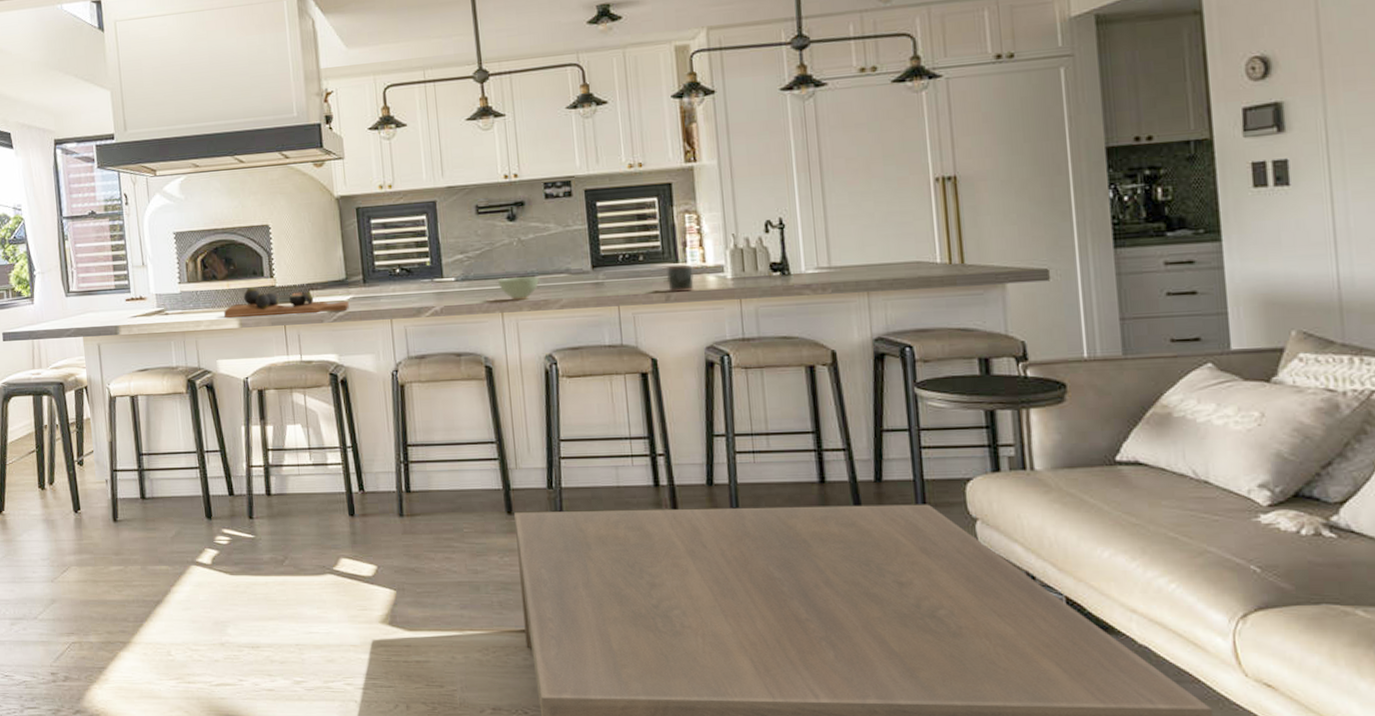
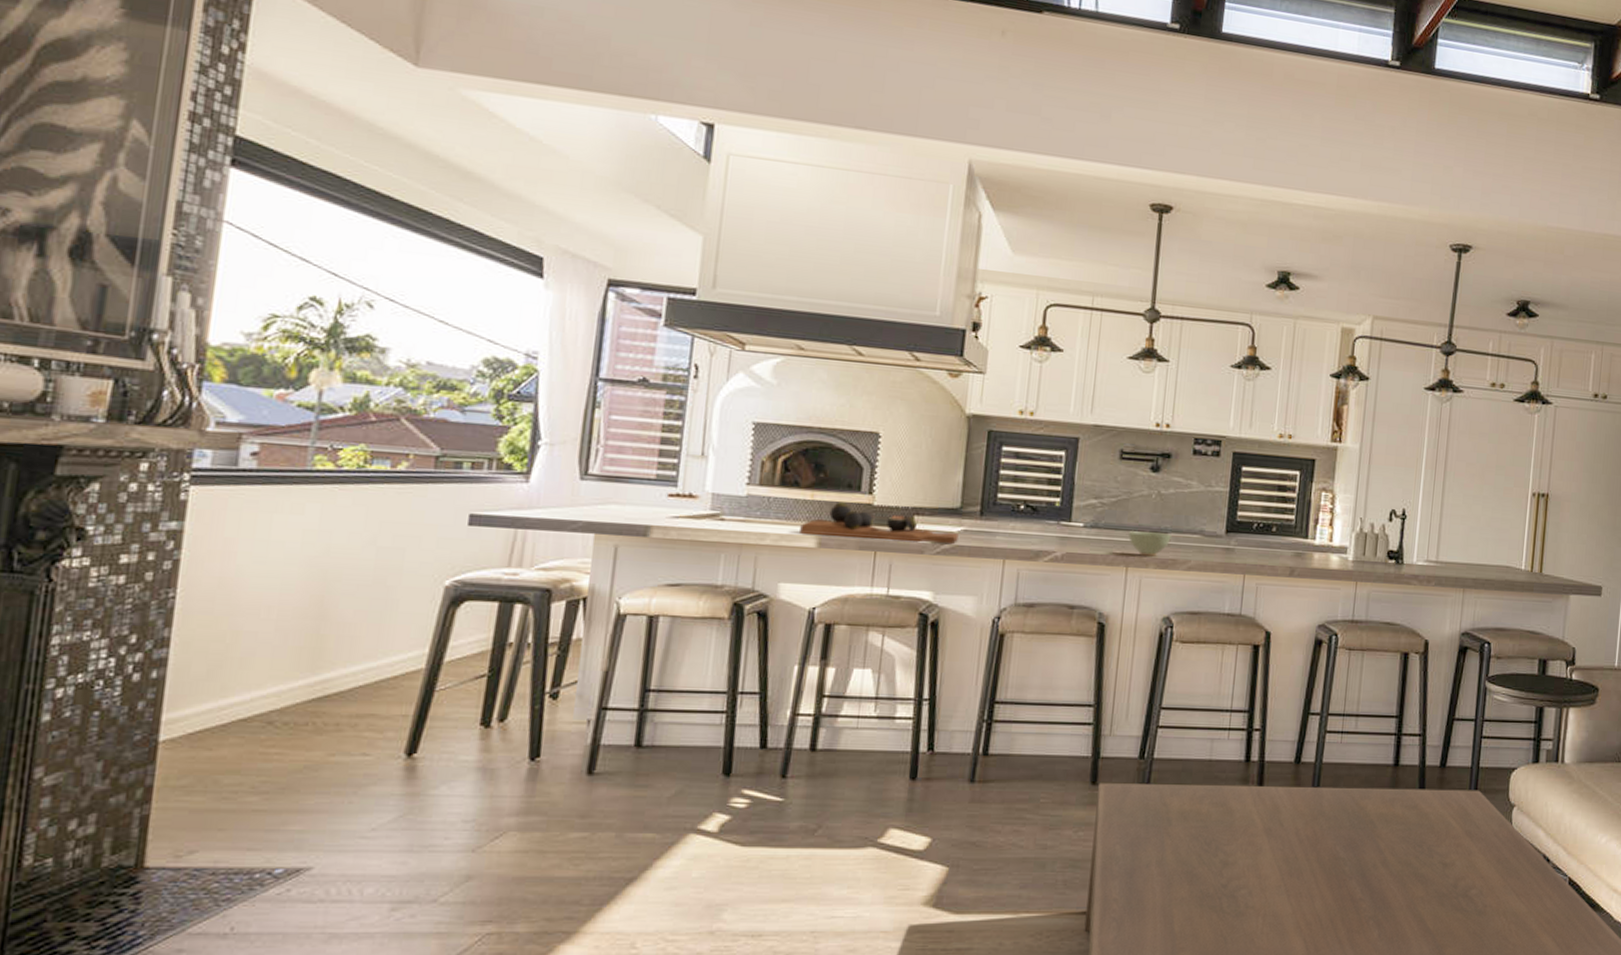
mug: present [666,264,694,292] -> none [1294,540,1320,568]

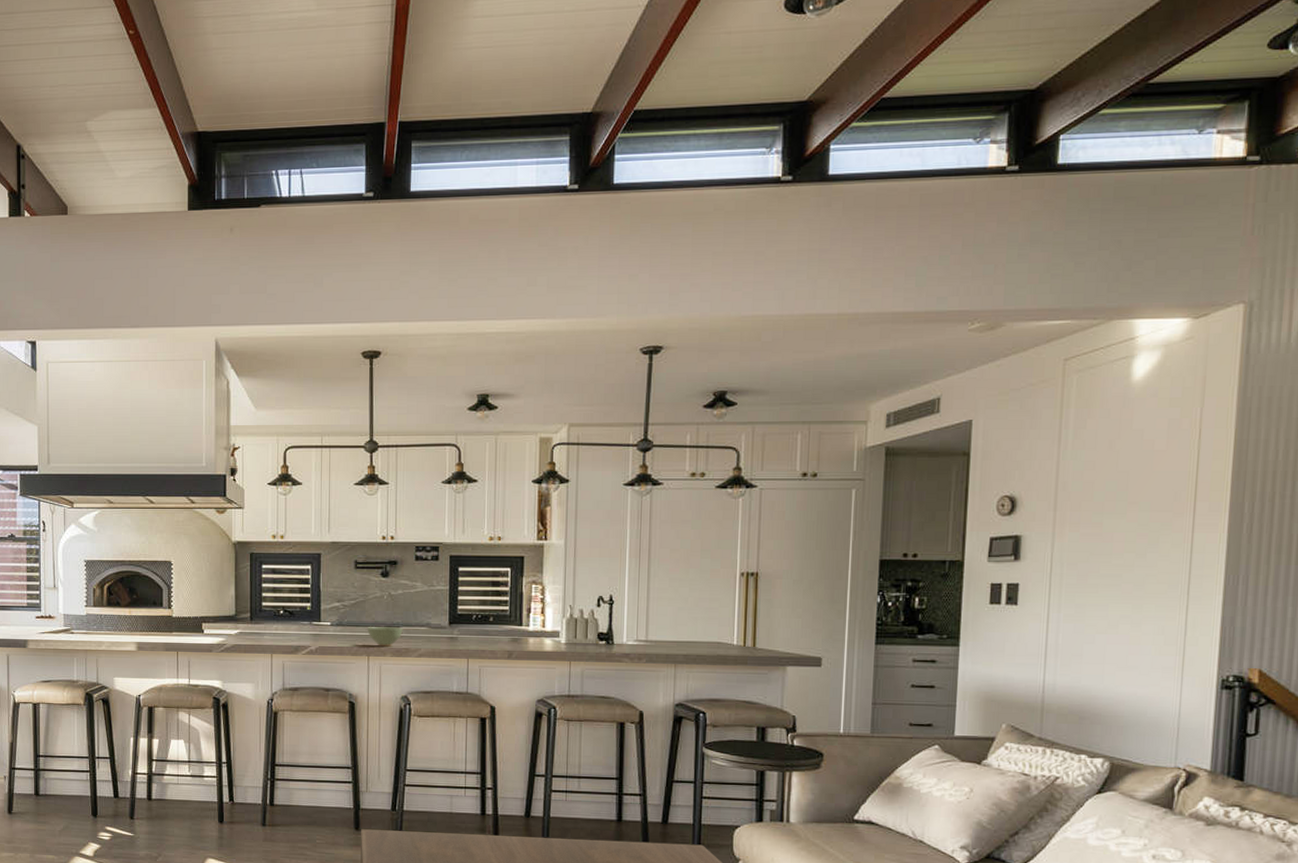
decorative tray: present [800,502,959,545] -> none [124,615,236,644]

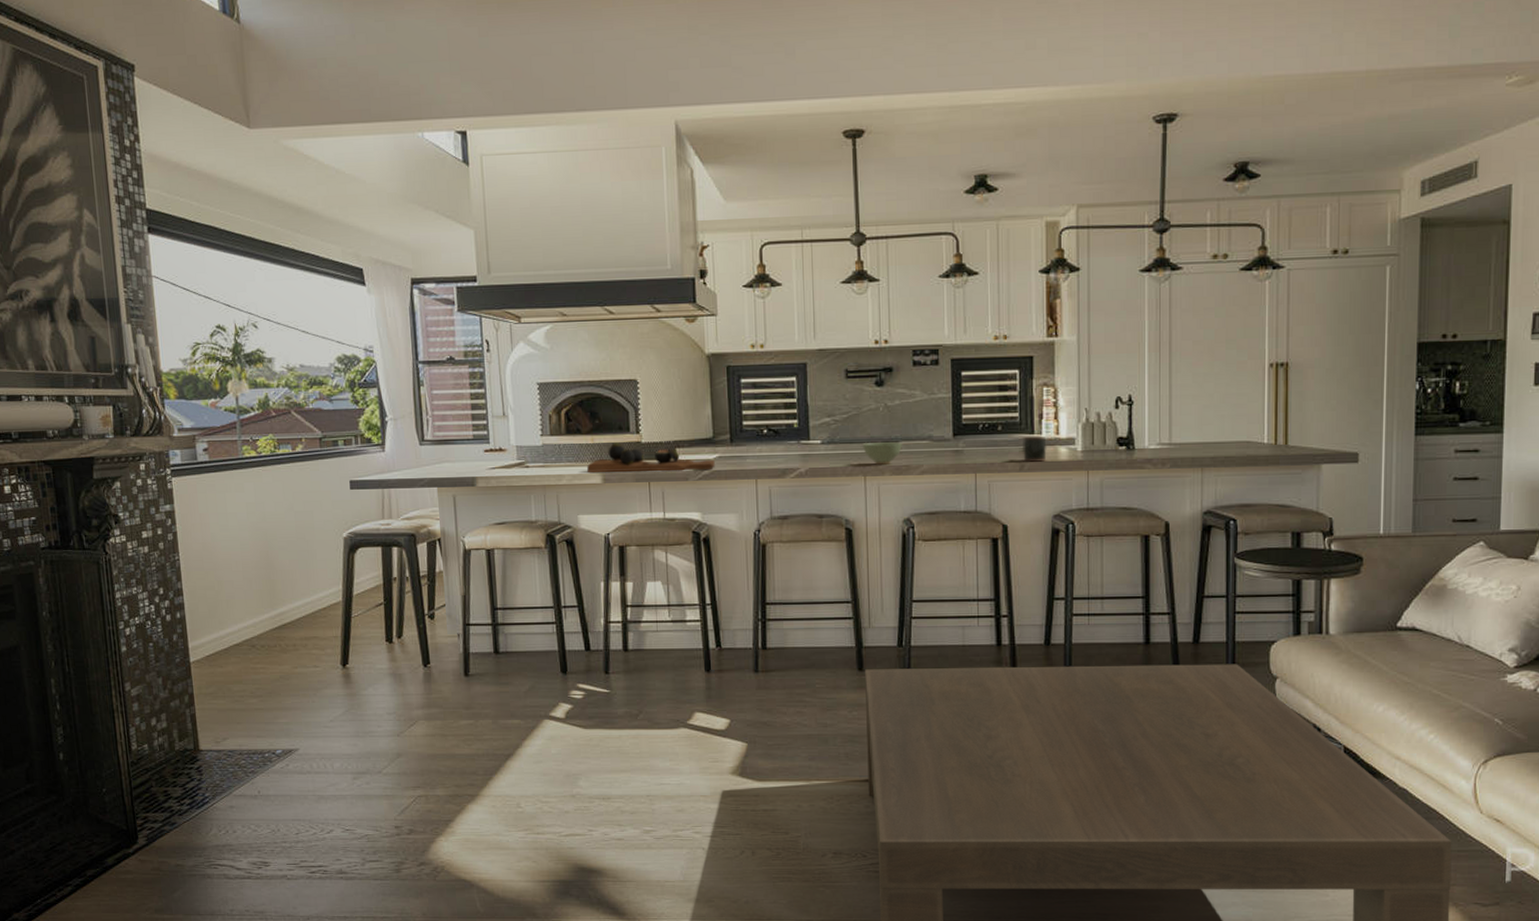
decorative tray: none [124,615,236,644] -> present [587,442,715,473]
mug: none [510,627,534,651] -> present [1021,435,1047,462]

